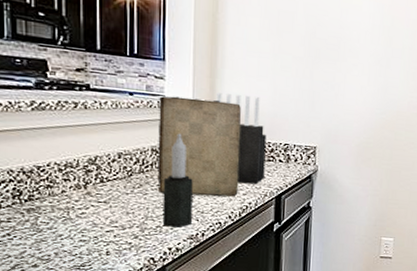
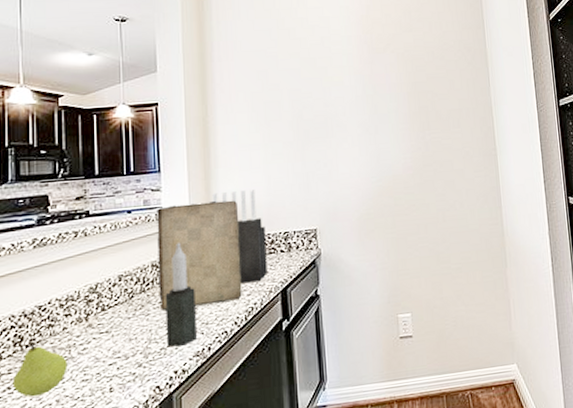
fruit: none [12,199,66,247] -> present [12,344,68,398]

